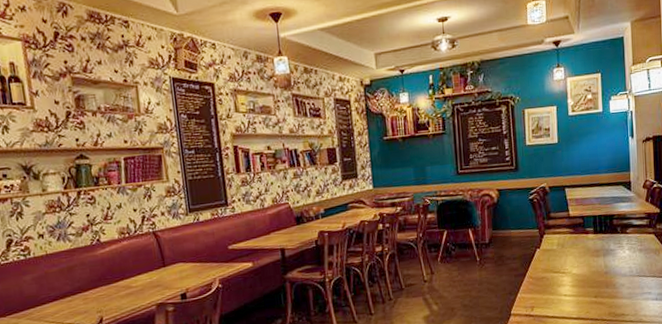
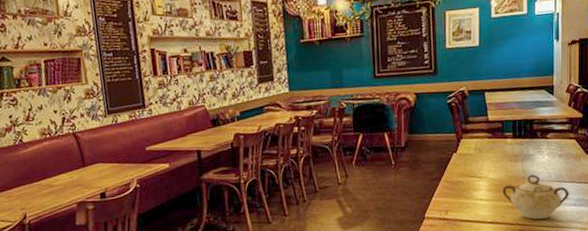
sugar bowl: none [586,269,651,315] -> present [502,174,569,220]

